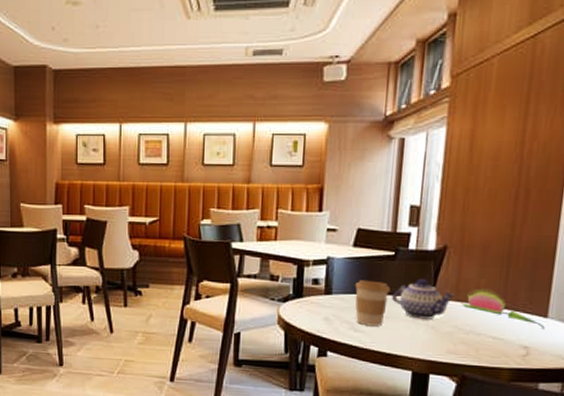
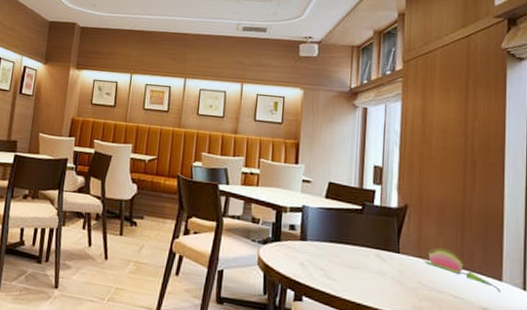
coffee cup: present [354,280,390,327] -> none [327,229,359,276]
teapot: present [391,278,456,319] -> none [360,232,418,273]

